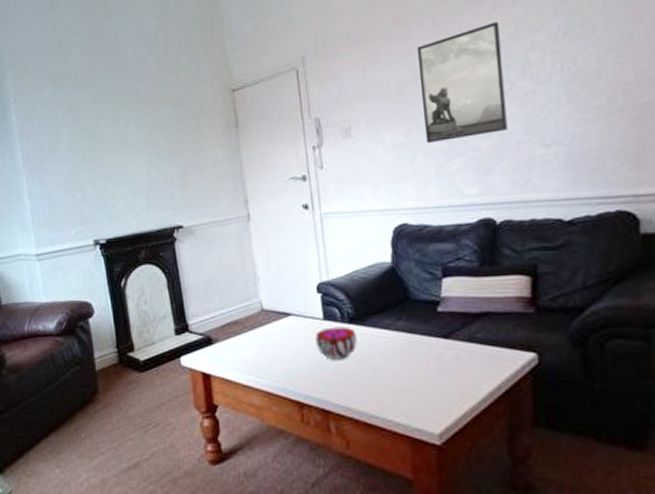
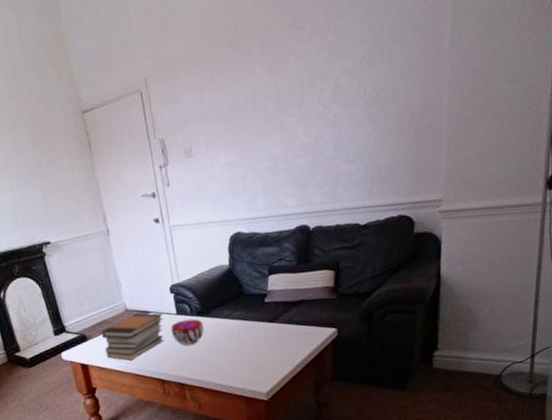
book stack: none [231,315,306,374] -> present [102,313,165,361]
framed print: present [416,21,508,144] -> none [246,46,321,162]

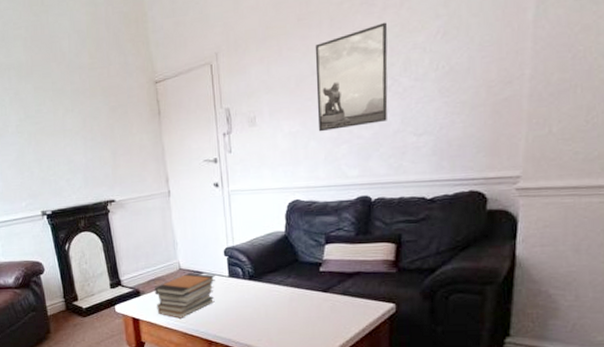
decorative bowl: present [170,319,204,346] -> none [222,282,255,308]
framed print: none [246,46,321,162] -> present [315,22,388,132]

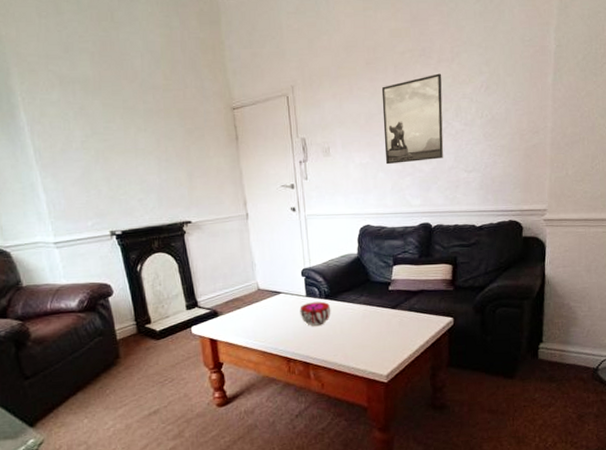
book stack: present [155,273,215,319] -> none [233,293,293,338]
decorative bowl: none [222,282,255,308] -> present [300,301,331,326]

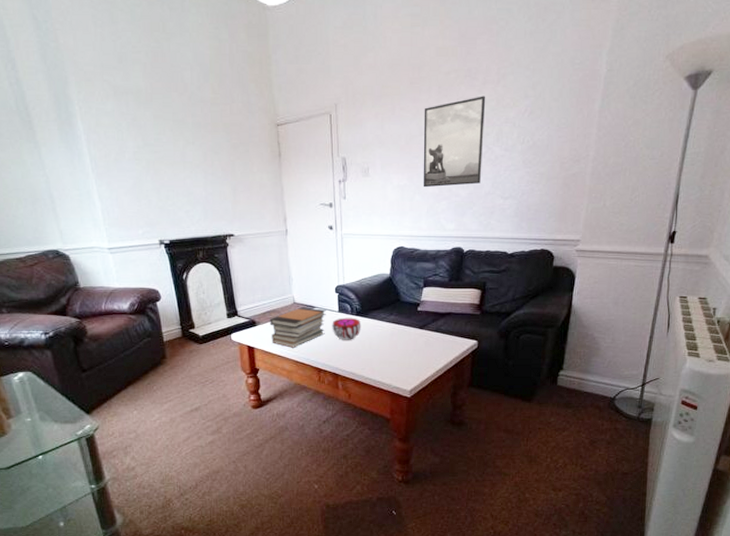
book stack: none [233,293,293,338] -> present [270,307,326,348]

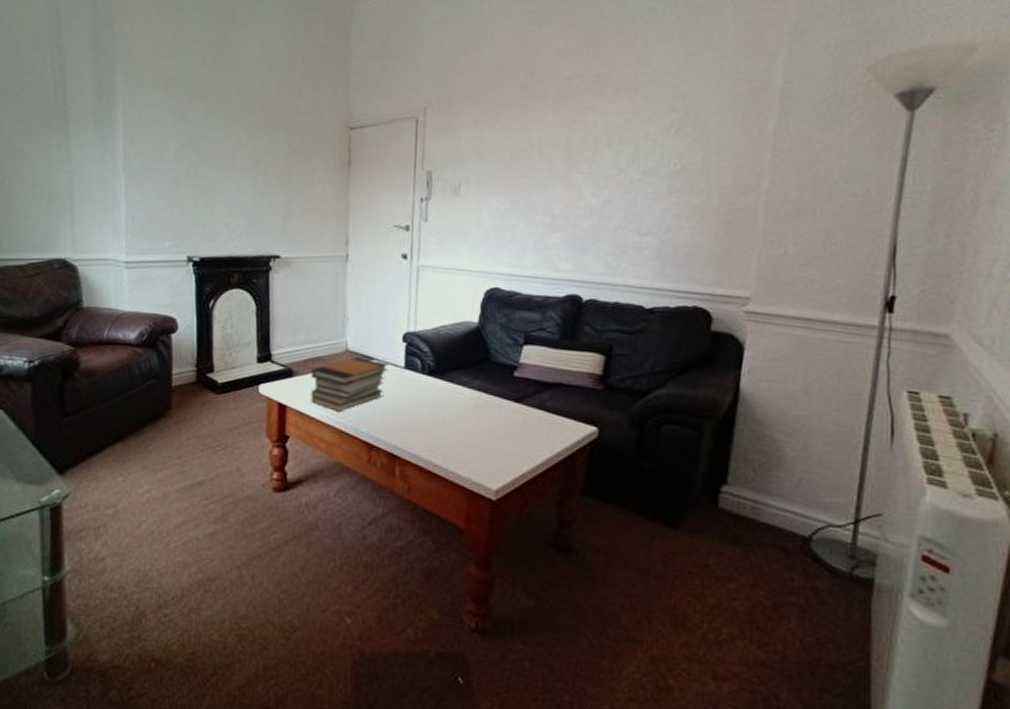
decorative bowl: present [332,317,361,340] -> none [393,376,434,409]
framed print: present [423,96,486,188] -> none [530,106,619,215]

